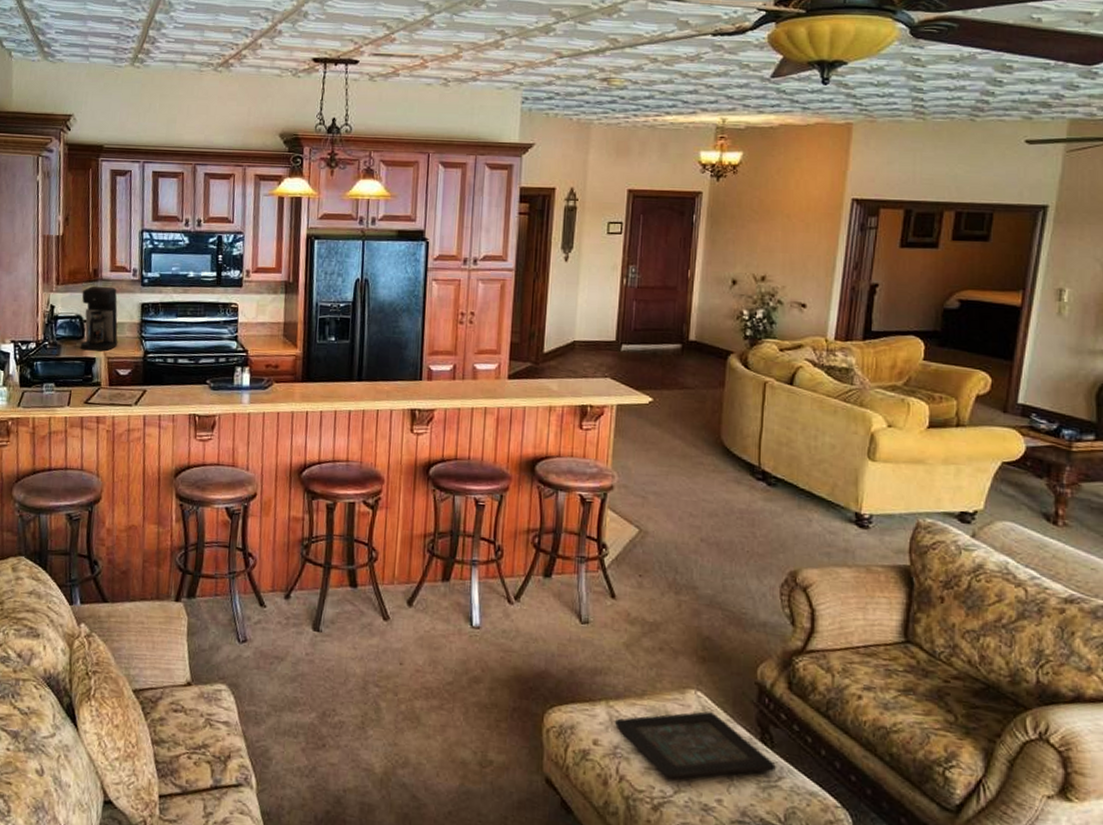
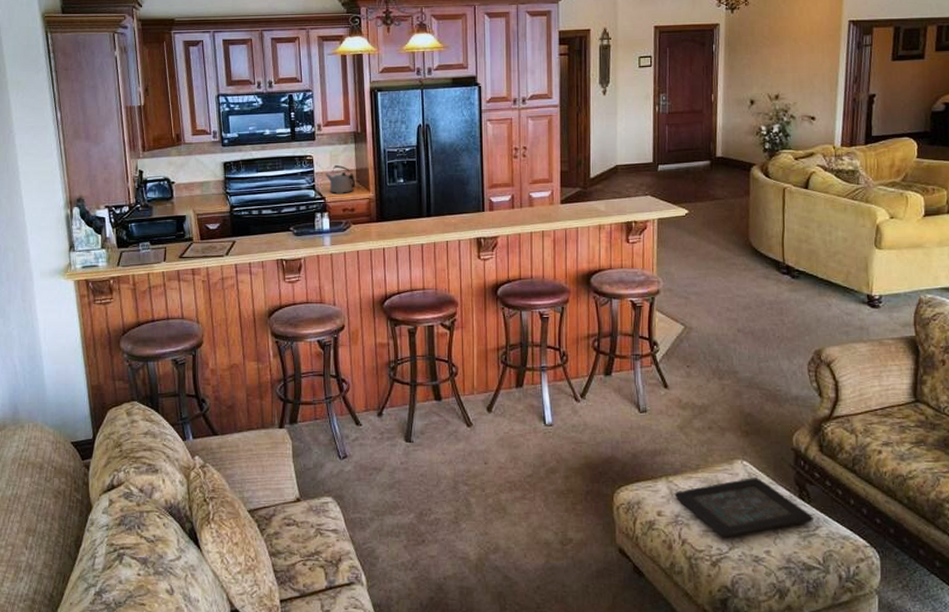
coffee maker: present [80,286,118,352] -> none [167,149,205,209]
kettle: none [249,315,283,349] -> present [325,164,356,195]

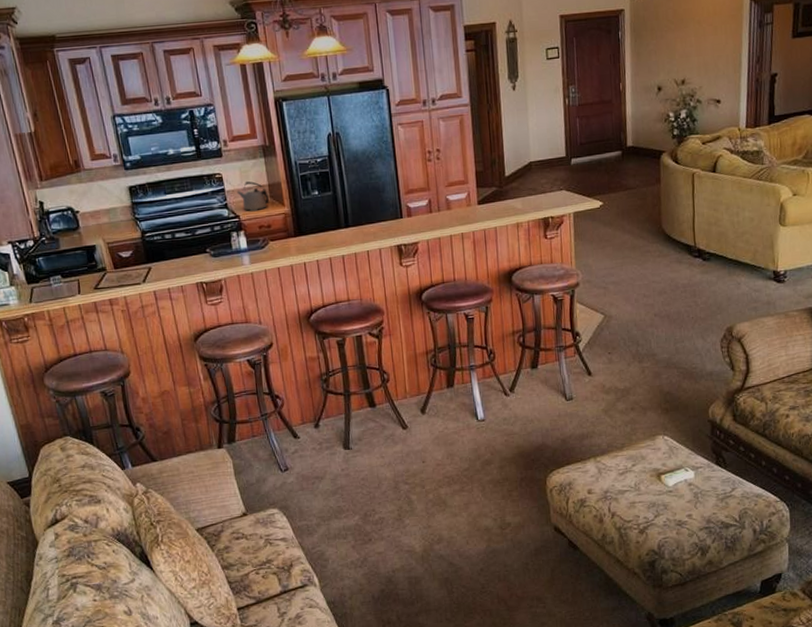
decorative tray: present [674,478,813,538] -> none [602,450,730,507]

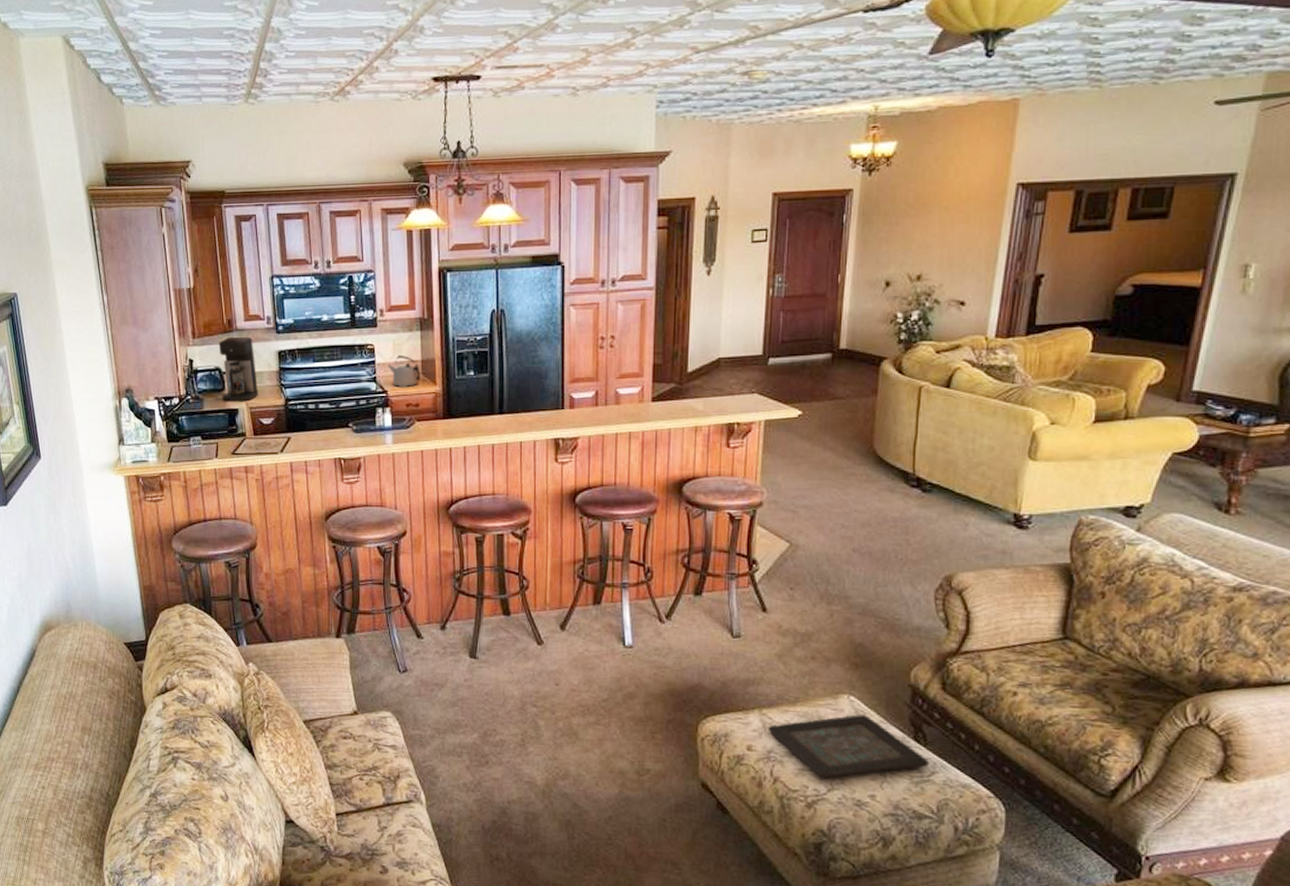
coffee maker: none [67,175,114,240] -> present [218,336,259,402]
decorative tray: none [602,450,730,507] -> present [767,714,929,778]

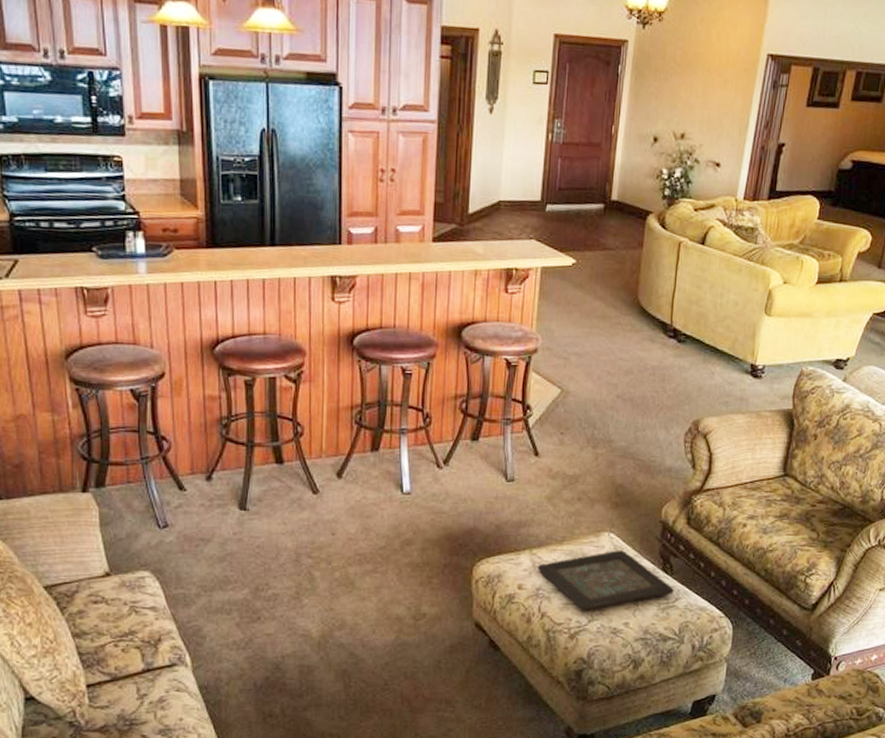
kettle: present [387,354,421,388] -> none [138,170,180,210]

